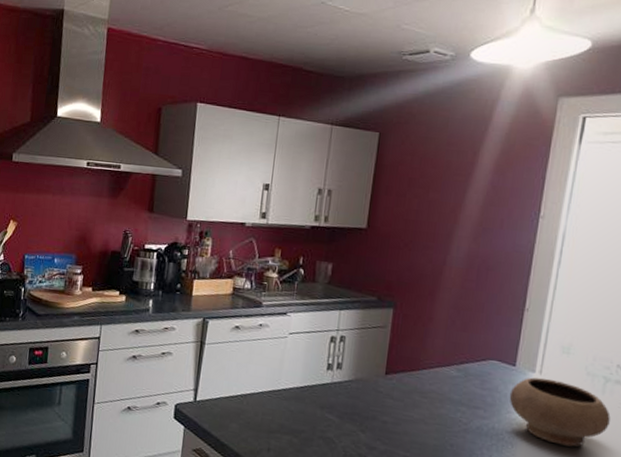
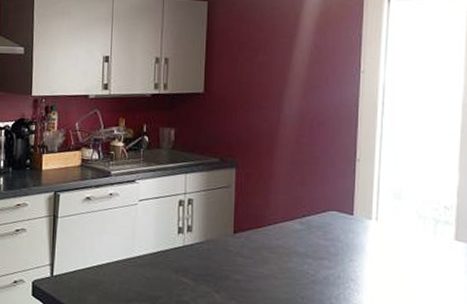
bowl: present [509,377,611,447] -> none [350,224,444,289]

